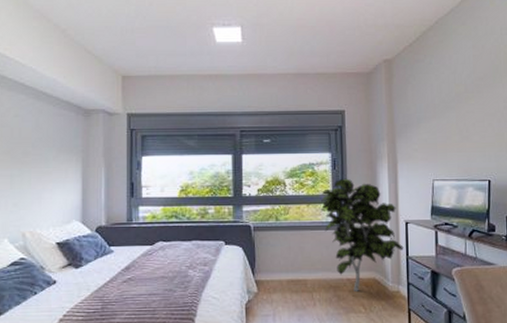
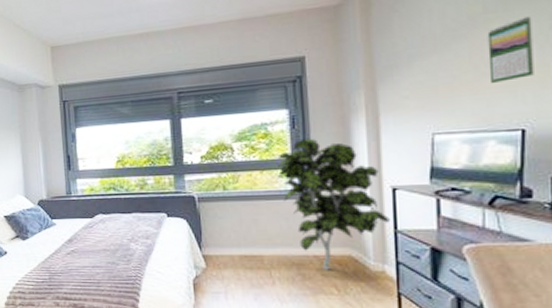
calendar: none [467,98,495,145] -> present [487,16,534,84]

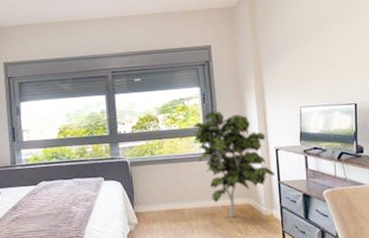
calendar: present [487,16,534,84] -> none [331,24,360,71]

